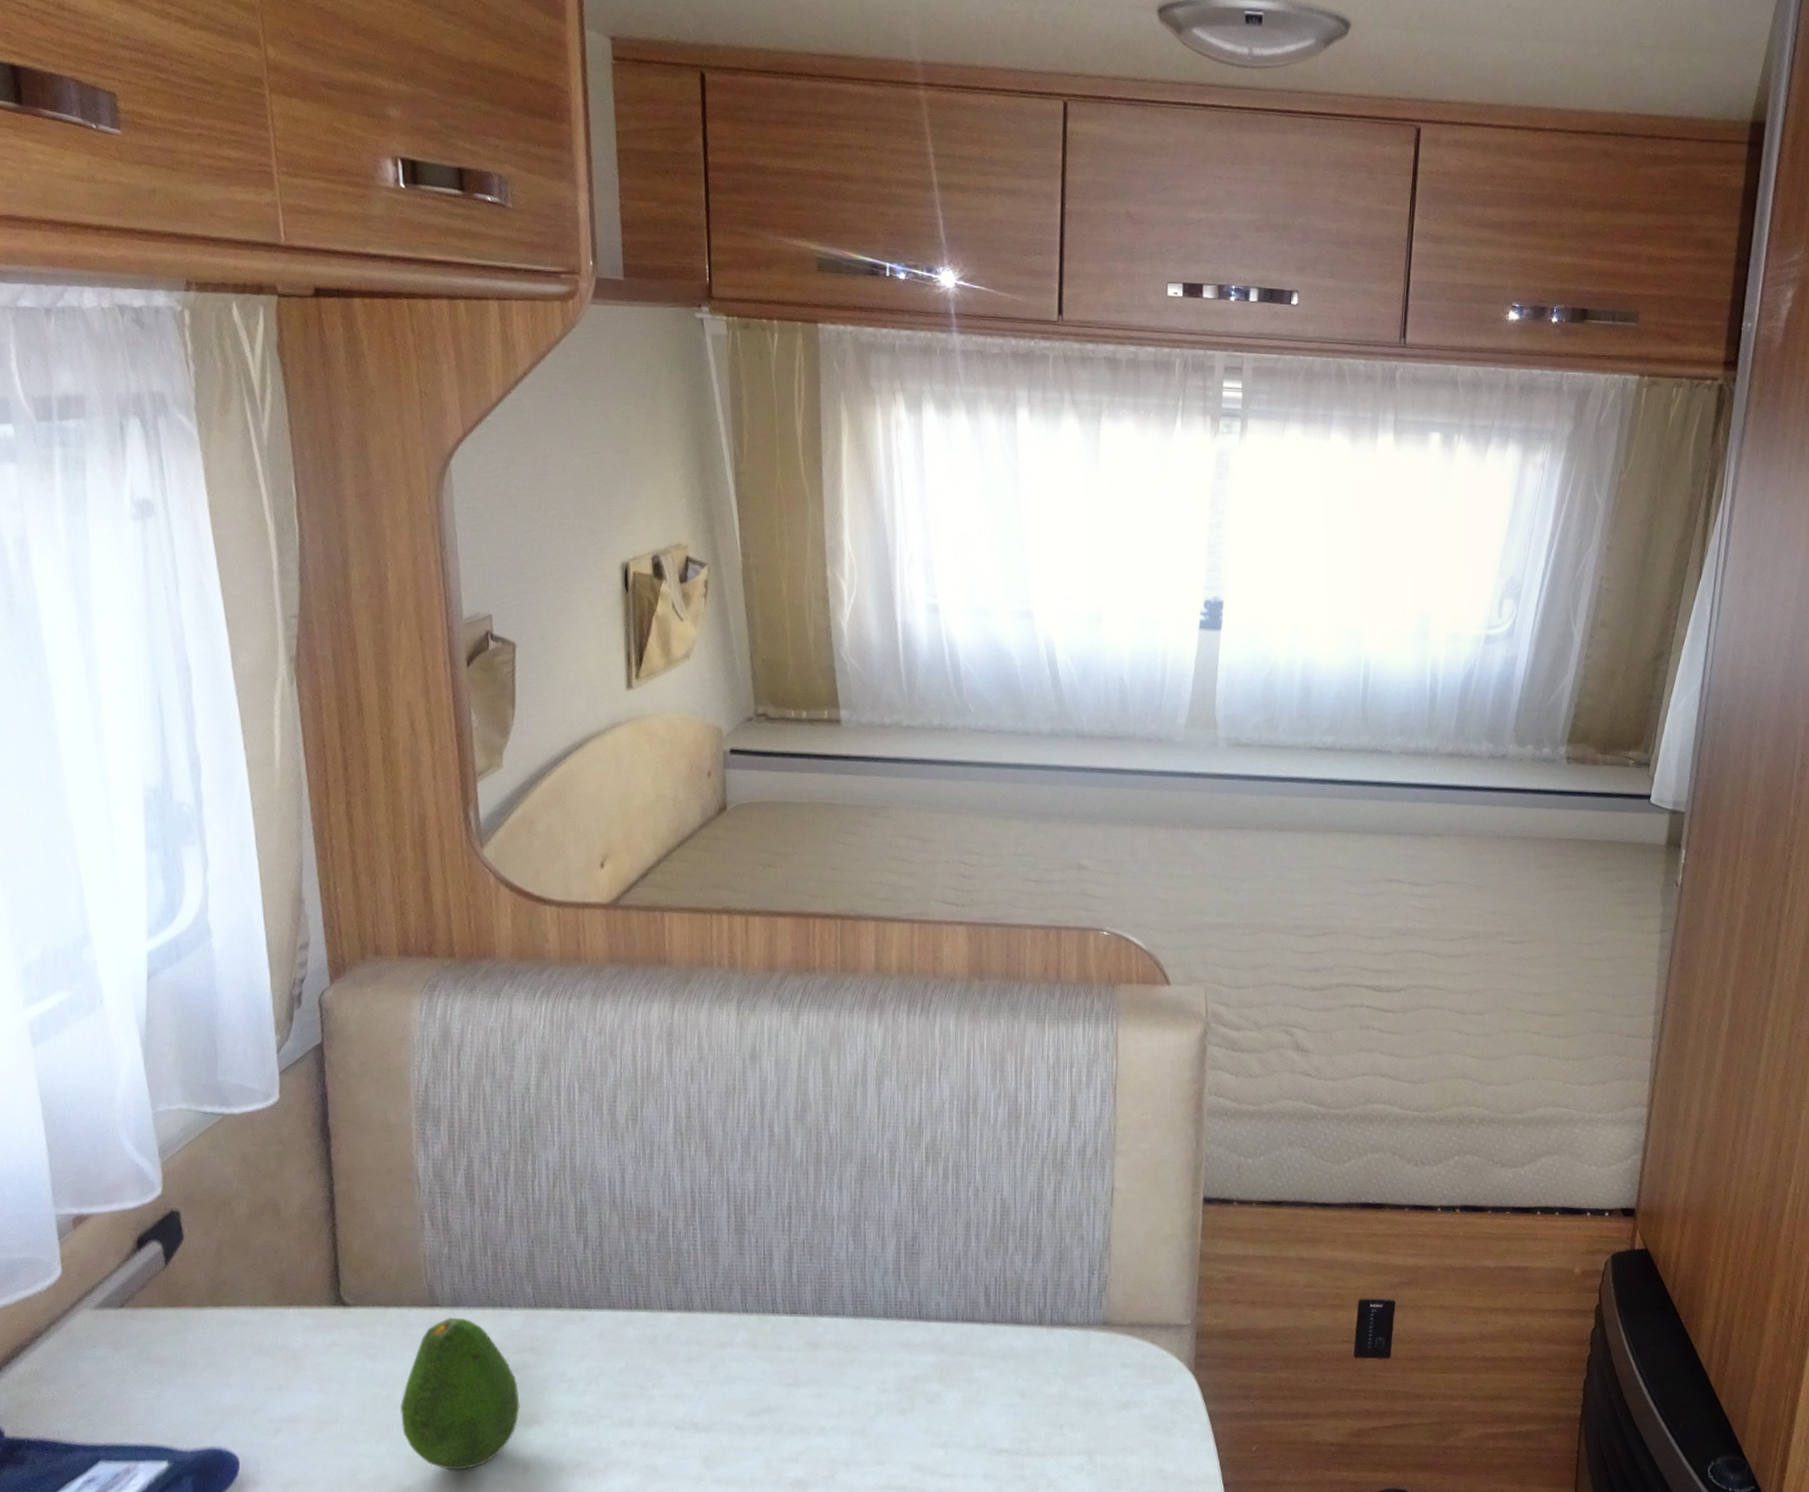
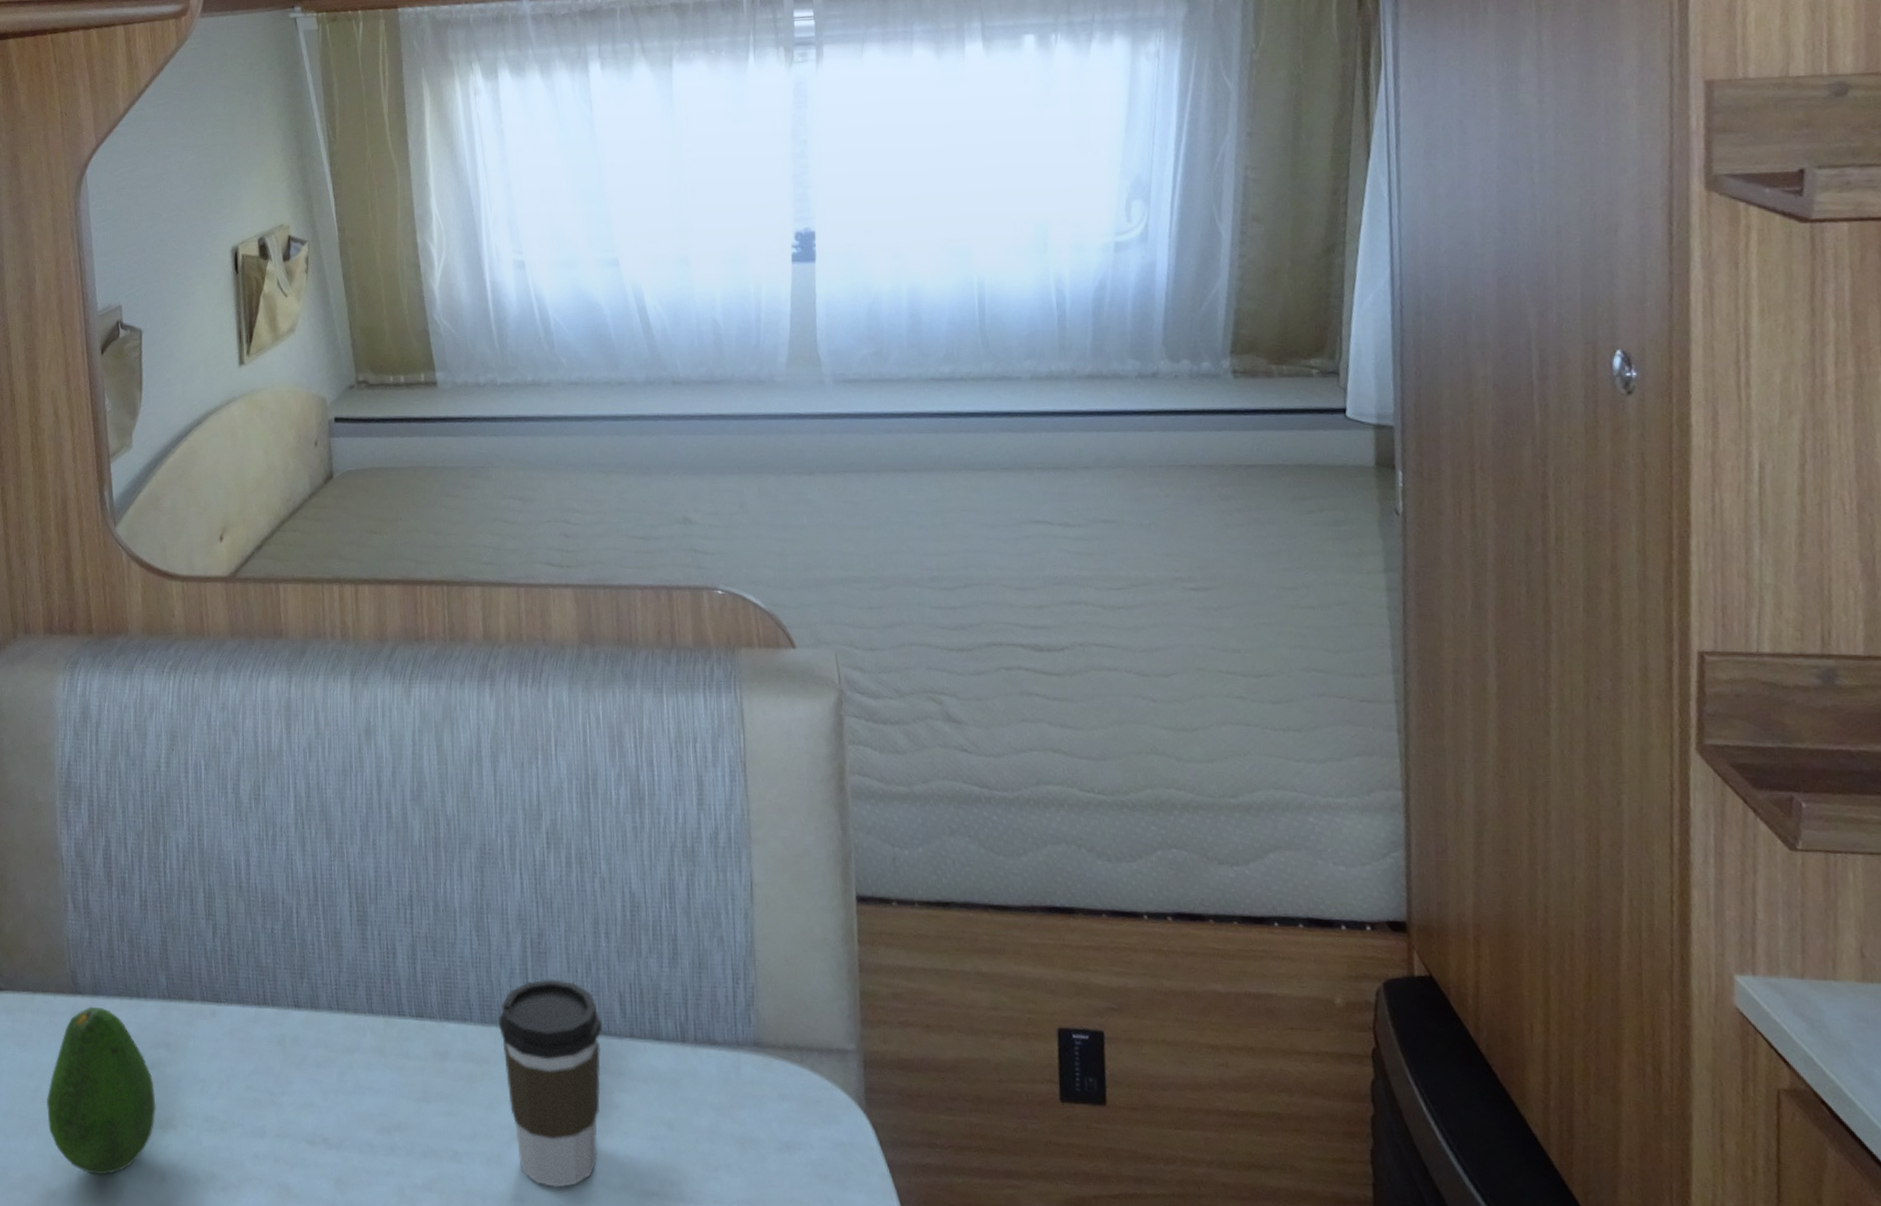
coffee cup: none [869,1276,968,1453] -> present [497,979,603,1189]

